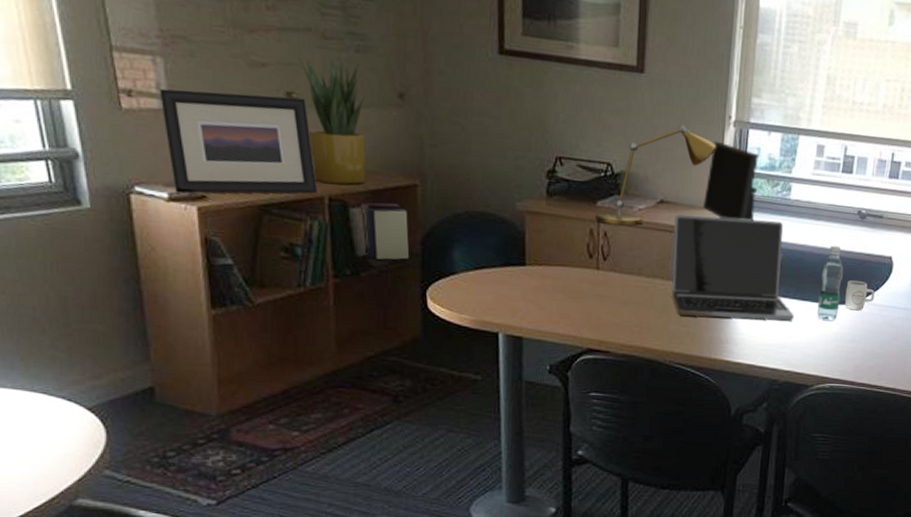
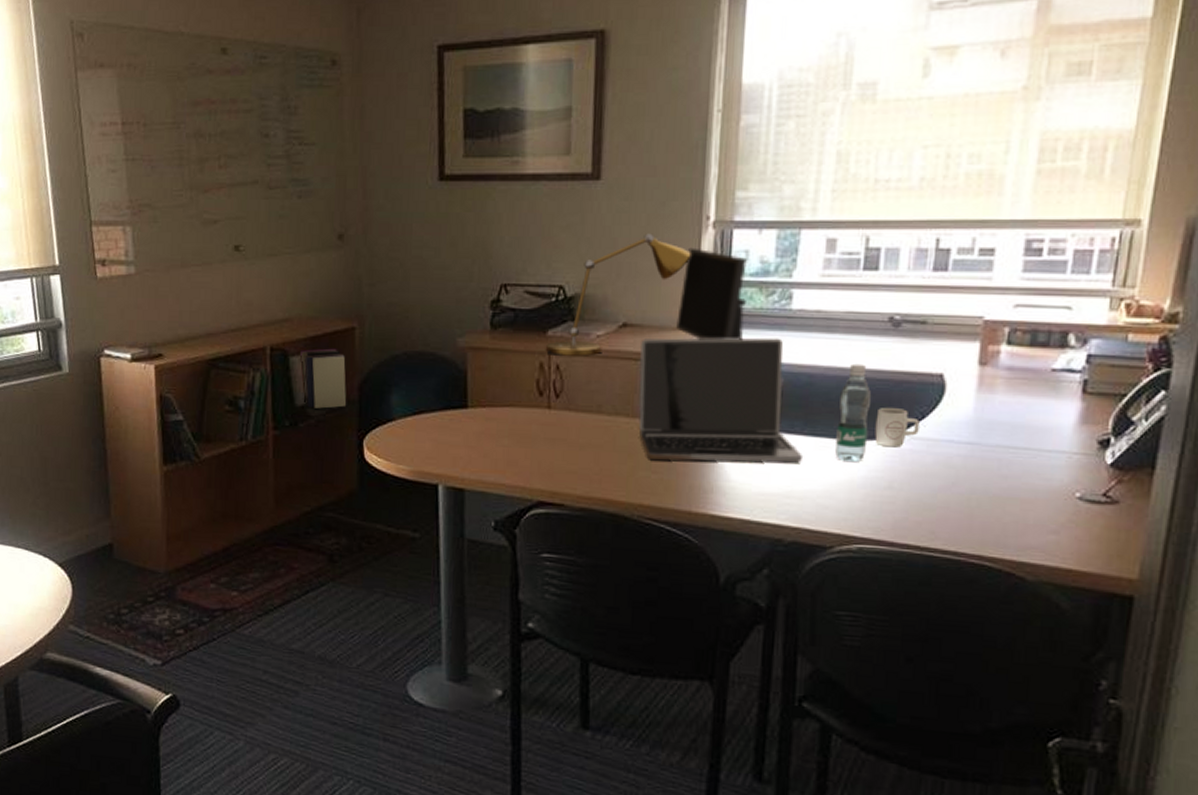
picture frame: present [159,88,318,194] -> none [127,250,260,353]
planter: present [299,58,367,185] -> none [246,208,307,334]

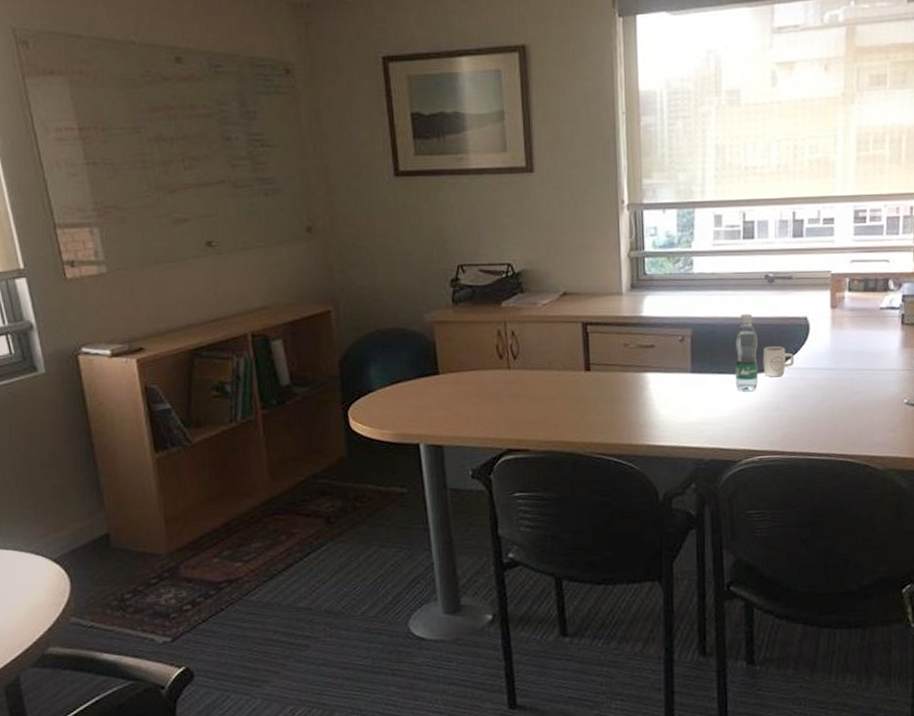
books: present [300,348,347,409] -> none [281,331,330,387]
desk lamp: present [546,233,691,357] -> none [502,216,613,324]
laptop: present [638,337,802,463] -> none [579,297,712,404]
monitor: present [676,247,747,341] -> none [606,226,659,303]

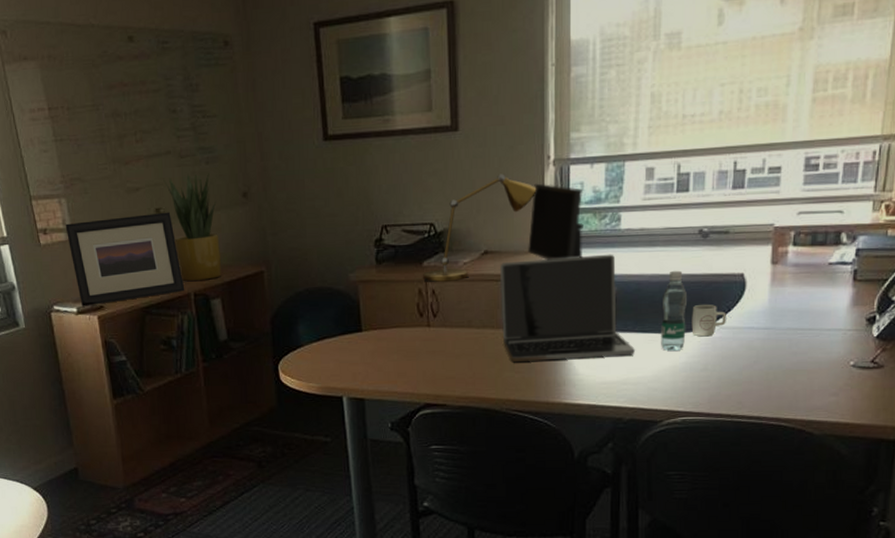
picture frame: none [97,245,241,348] -> present [65,212,185,307]
planter: none [216,205,284,322] -> present [163,174,222,282]
desk lamp: none [502,216,613,324] -> present [423,174,537,283]
laptop: none [579,297,712,404] -> present [500,254,635,362]
monitor: none [606,226,659,303] -> present [528,183,583,261]

